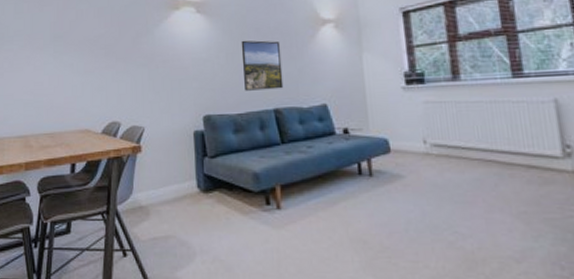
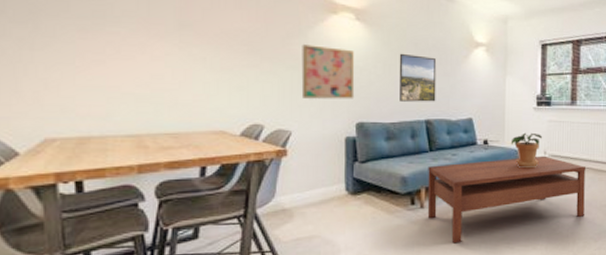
wall art: none [150,42,200,94] -> present [301,44,355,99]
coffee table: none [281,145,495,254] -> present [427,156,585,244]
potted plant: none [377,117,419,162] -> present [510,132,543,169]

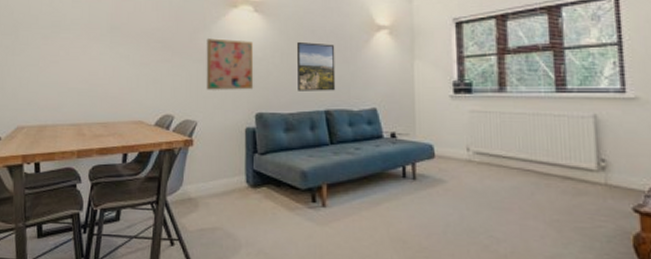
coffee table: present [427,156,585,244] -> none [329,153,528,251]
potted plant: present [510,132,543,169] -> none [423,125,464,168]

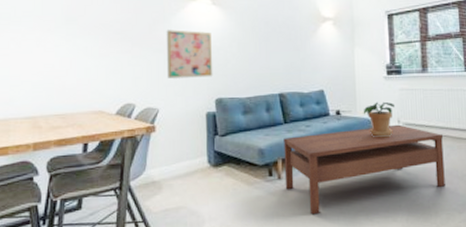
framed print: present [296,41,336,91] -> none [252,32,288,77]
coffee table: none [329,153,528,251] -> present [283,124,445,215]
potted plant: none [423,125,464,168] -> present [363,101,396,138]

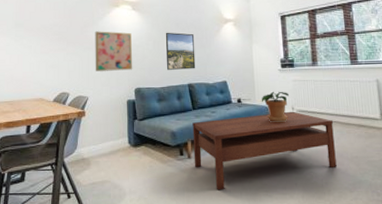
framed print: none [252,32,288,77] -> present [165,32,196,70]

